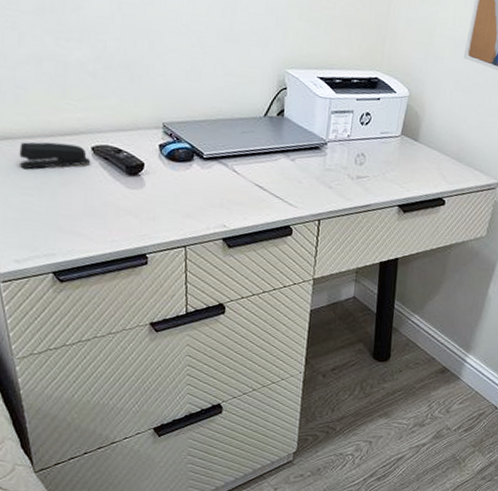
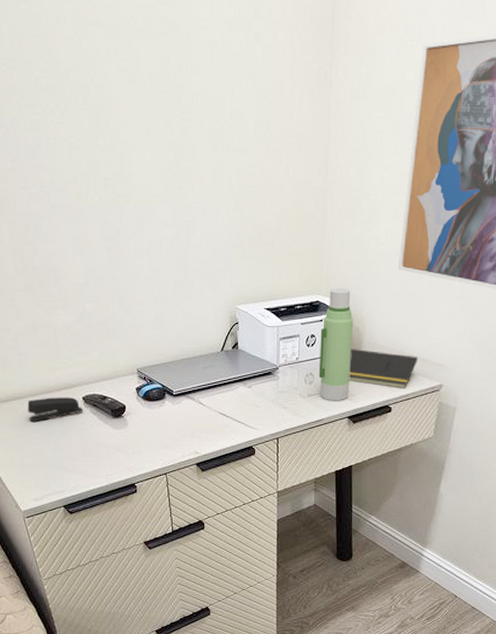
water bottle: none [369,66,414,188] -> present [318,287,354,401]
notepad: none [402,133,477,183] -> present [348,349,418,389]

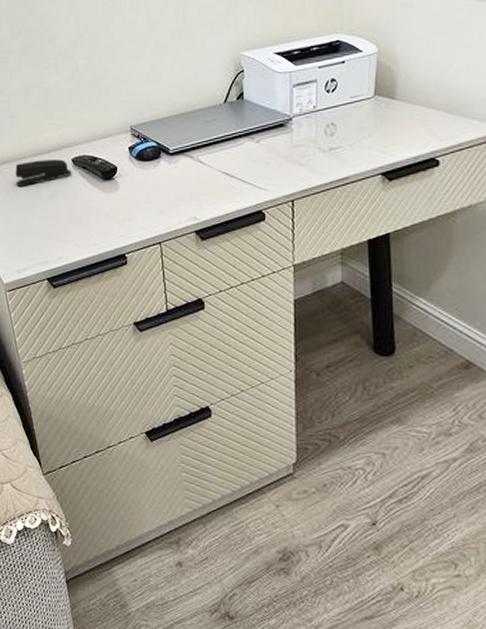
water bottle: present [318,287,354,401] -> none [341,23,384,155]
notepad: present [348,349,418,389] -> none [379,92,472,137]

